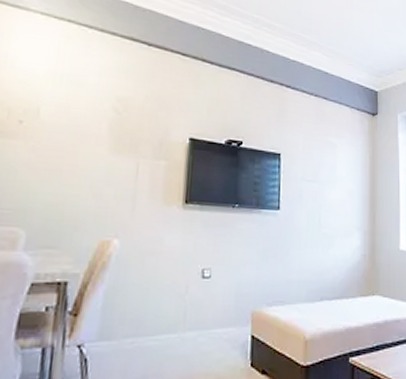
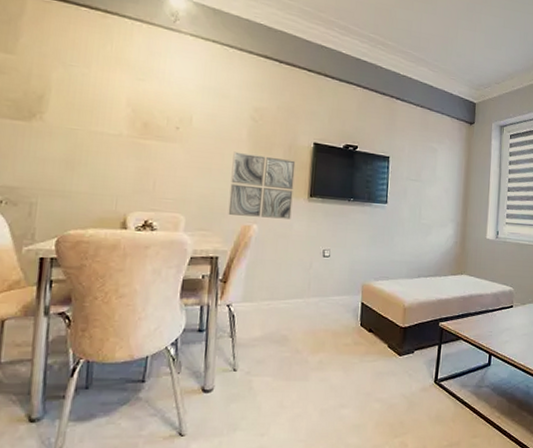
wall art: none [81,149,168,232] -> present [228,151,296,219]

